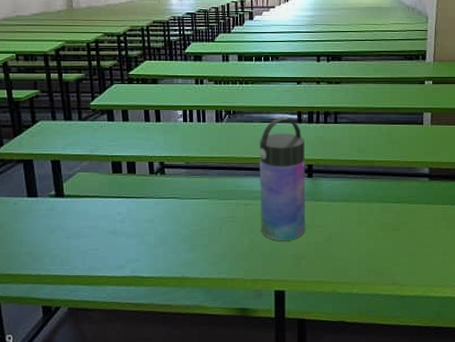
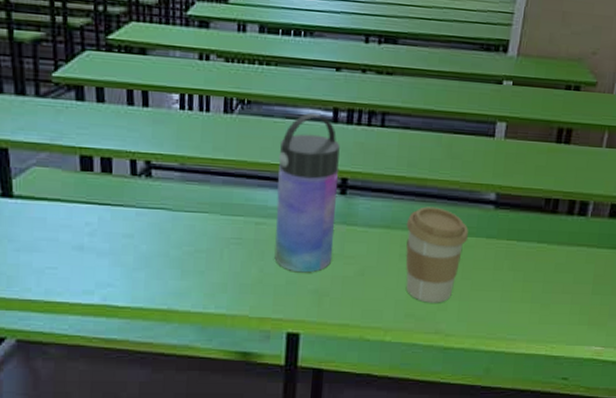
coffee cup: none [361,182,410,260] -> present [405,206,469,303]

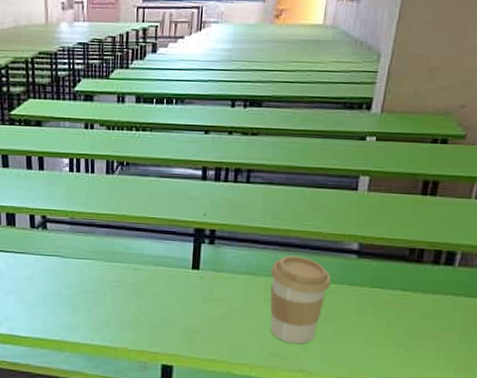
water bottle: present [274,113,340,273] -> none [150,172,209,313]

